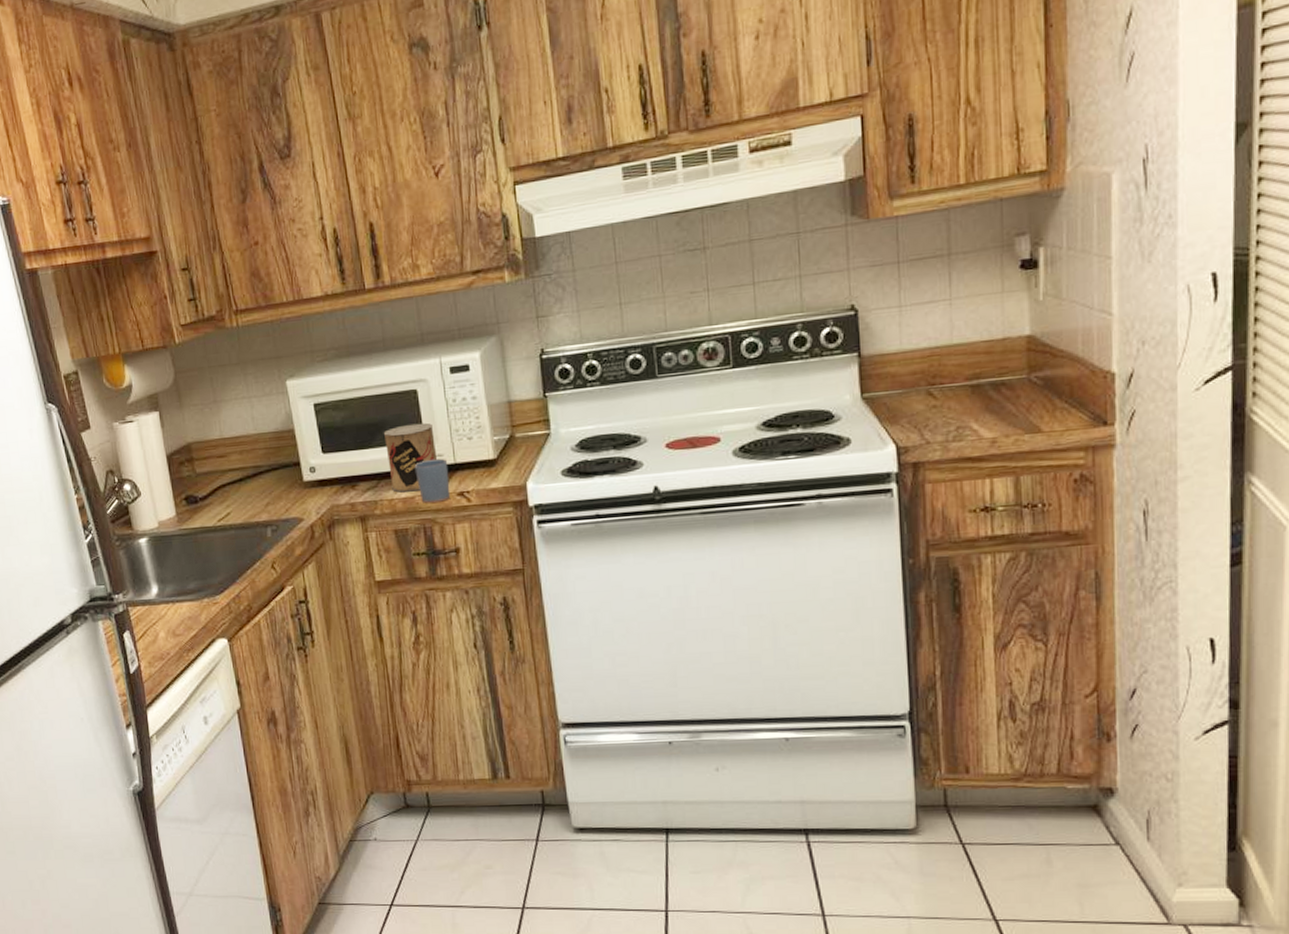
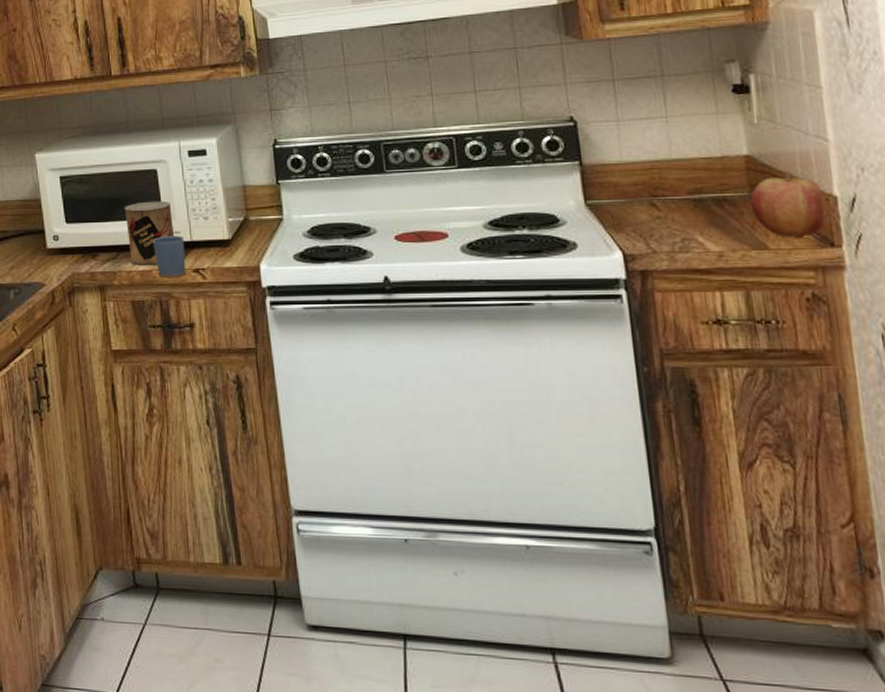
fruit: none [1028,349,1105,419] -> present [750,171,829,238]

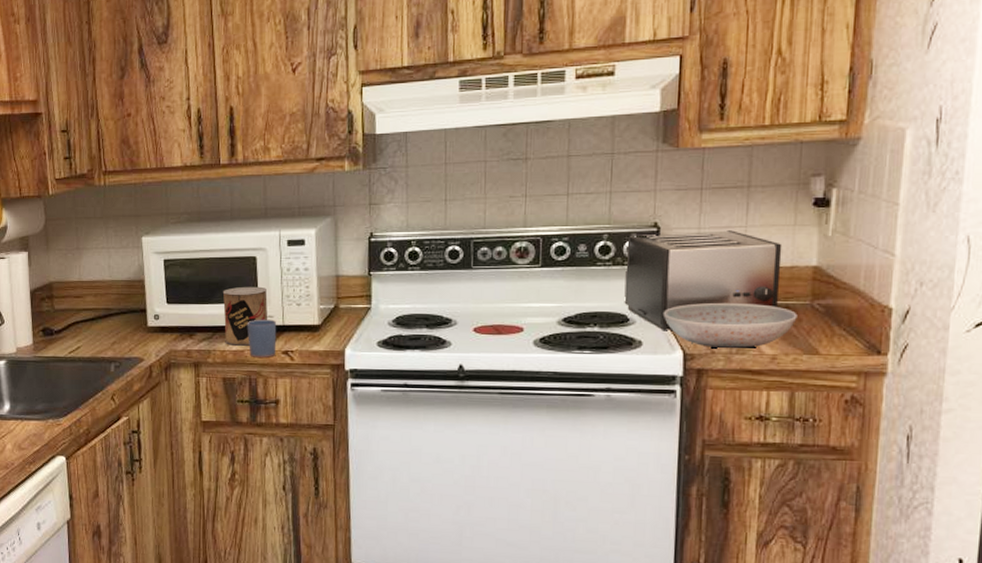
toaster: none [542,121,715,230] -> present [624,230,782,330]
dish: none [593,197,738,248] -> present [662,302,798,349]
fruit: present [750,171,829,238] -> none [810,283,881,345]

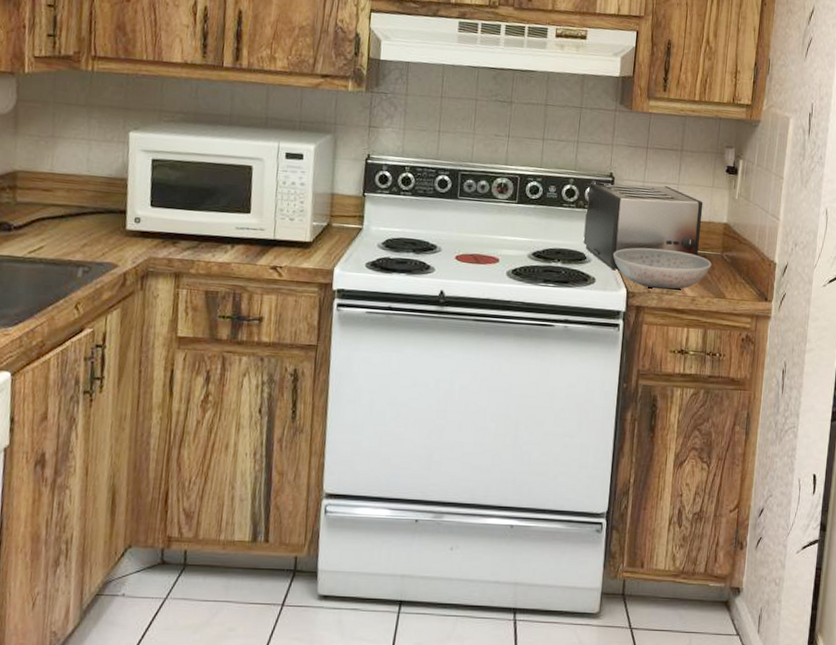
tin can: present [222,286,268,346] -> none [211,195,261,259]
mug: present [247,319,277,359] -> none [236,231,268,273]

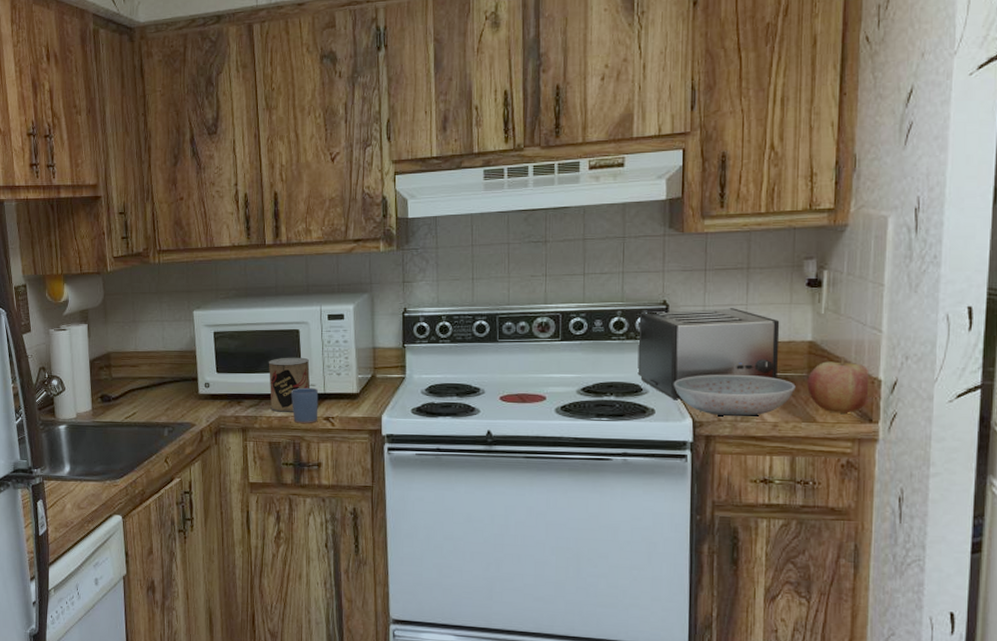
tin can: none [211,195,261,259] -> present [268,357,311,412]
mug: none [236,231,268,273] -> present [291,387,319,424]
fruit: none [720,239,768,292] -> present [807,356,872,414]

